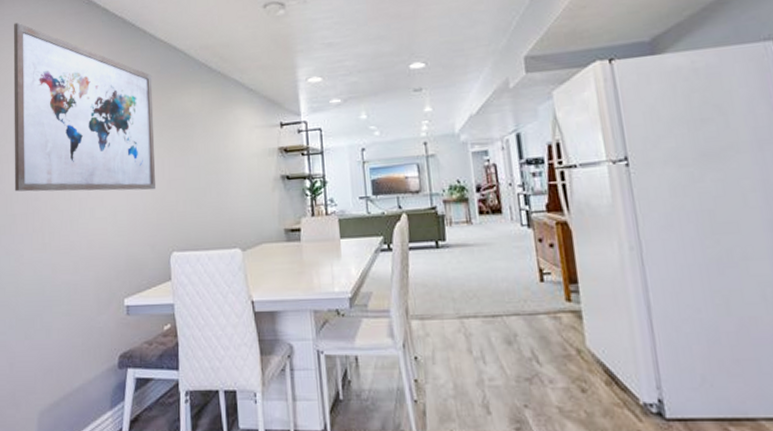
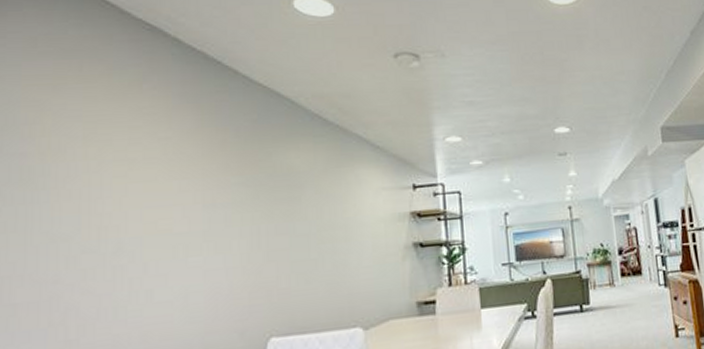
wall art: present [13,22,156,192] -> none [16,44,249,273]

